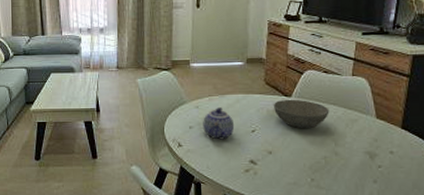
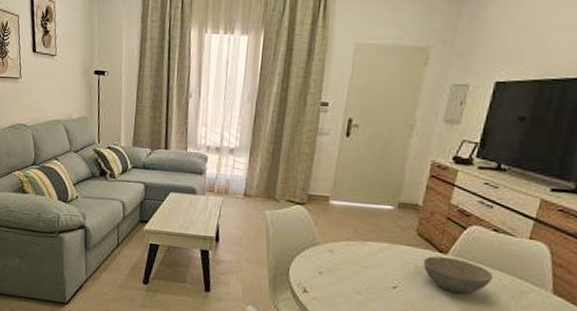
teapot: present [203,107,235,140] -> none [335,254,373,293]

